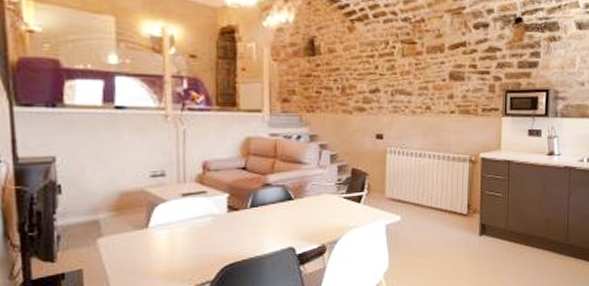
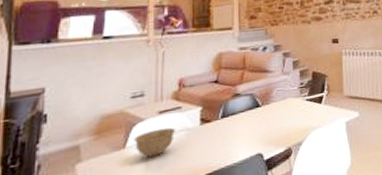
bowl: none [156,211,202,239] -> present [133,127,176,157]

